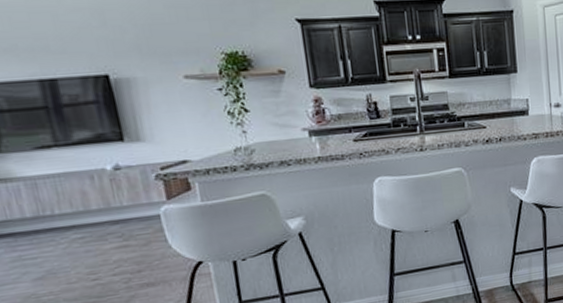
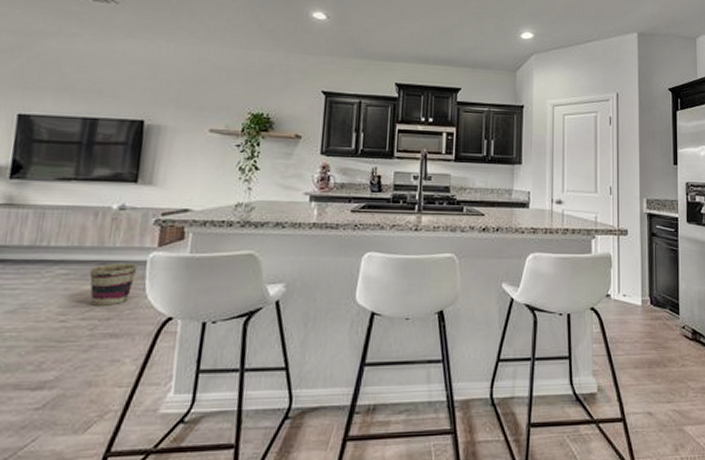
basket: none [104,218,154,262] -> present [89,262,138,306]

